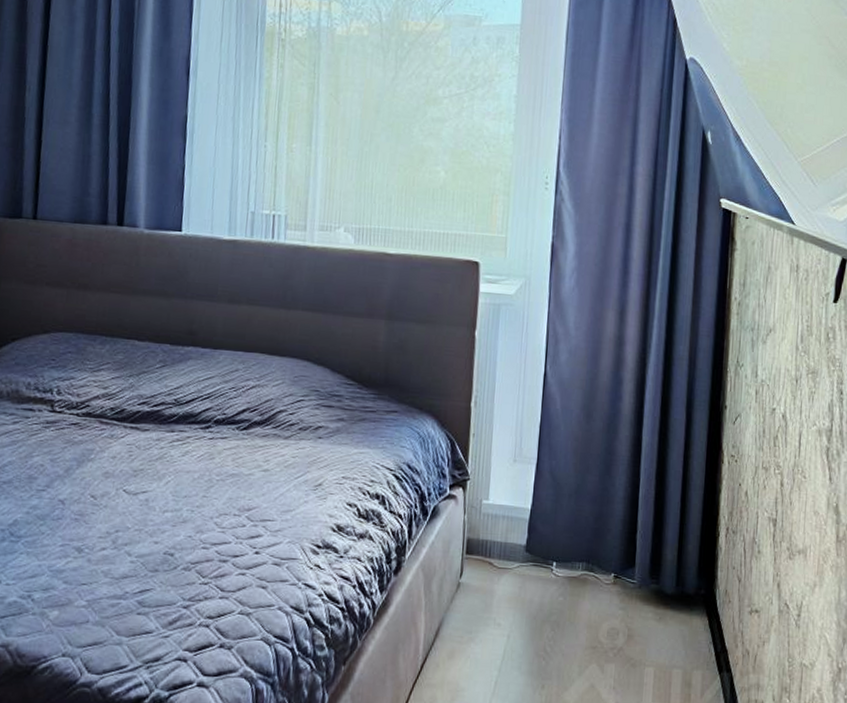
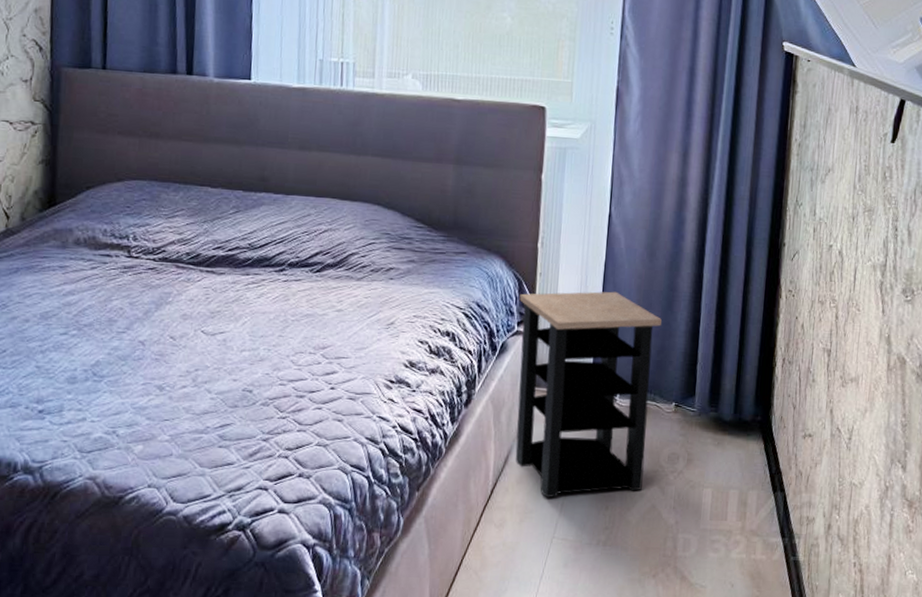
side table: none [446,454,599,675] -> present [515,291,662,498]

